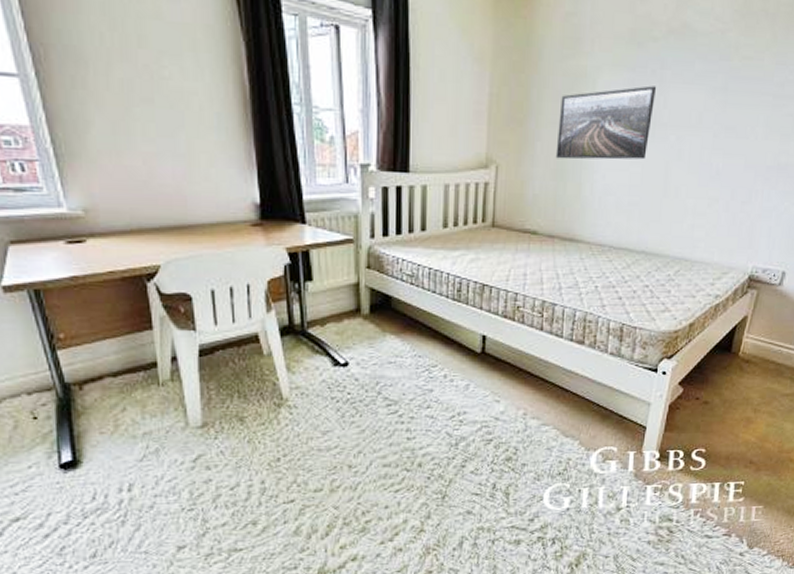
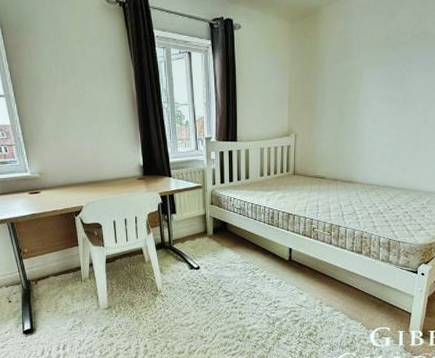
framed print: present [555,85,657,160] -> none [336,75,407,128]

